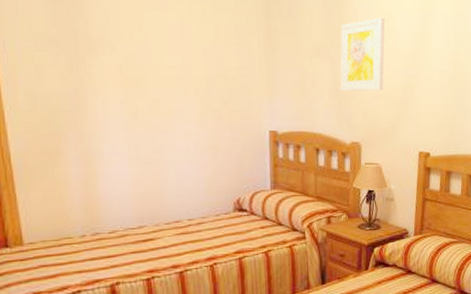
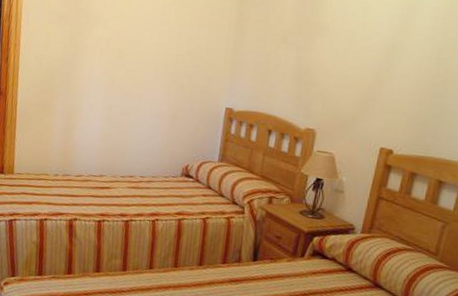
wall art: present [340,17,385,92] -> none [303,8,362,81]

